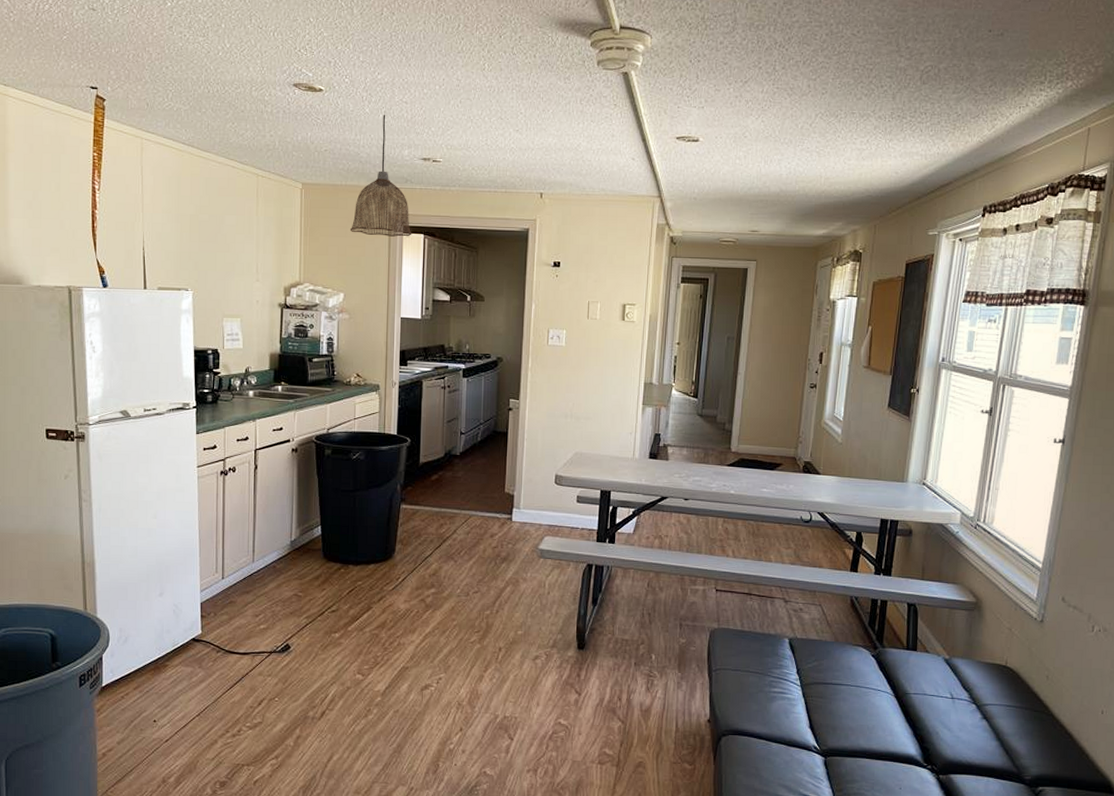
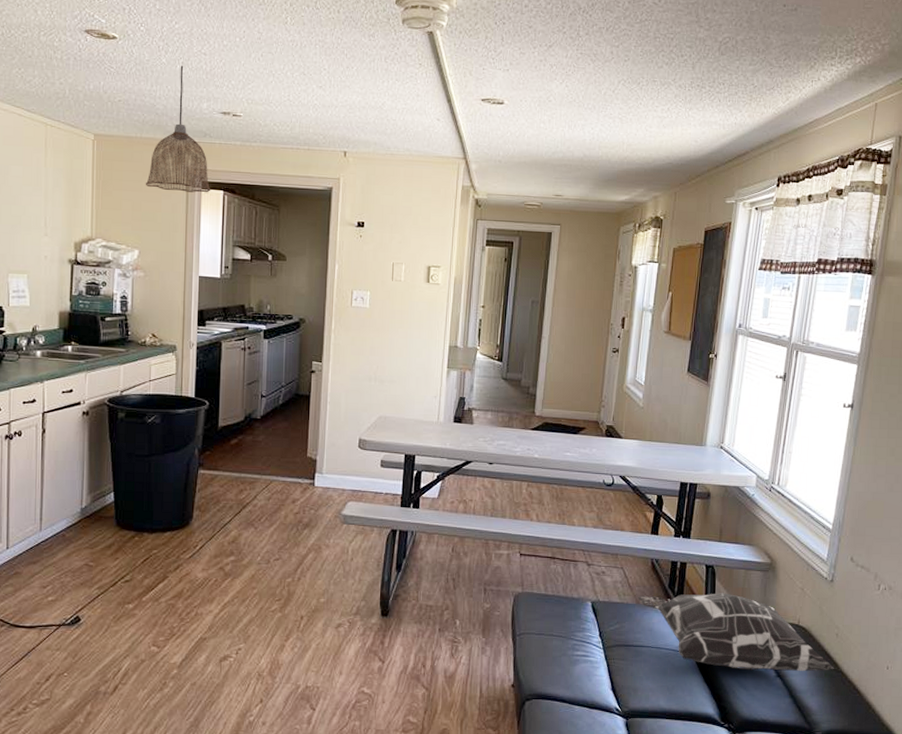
decorative pillow: none [835,632,1045,714] -> present [637,593,834,671]

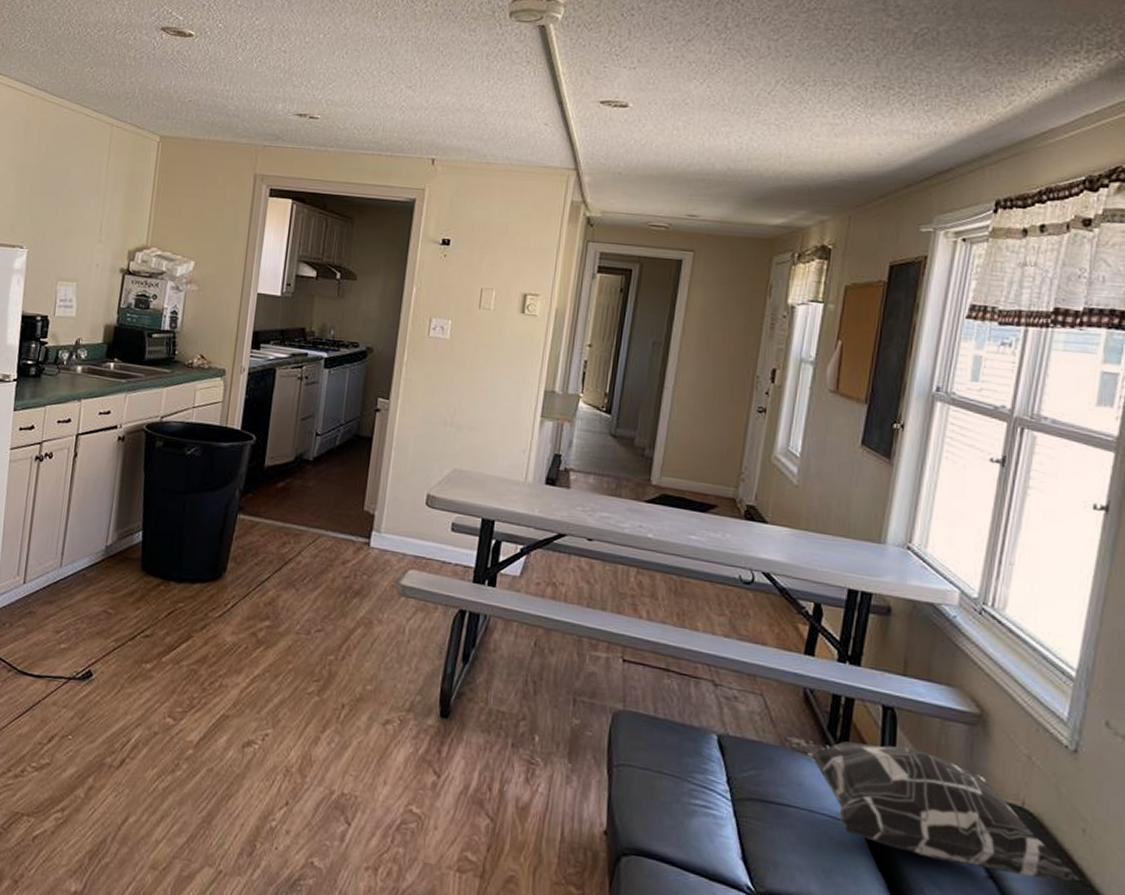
pendant lamp: present [145,65,211,193] -> none [208,63,279,202]

